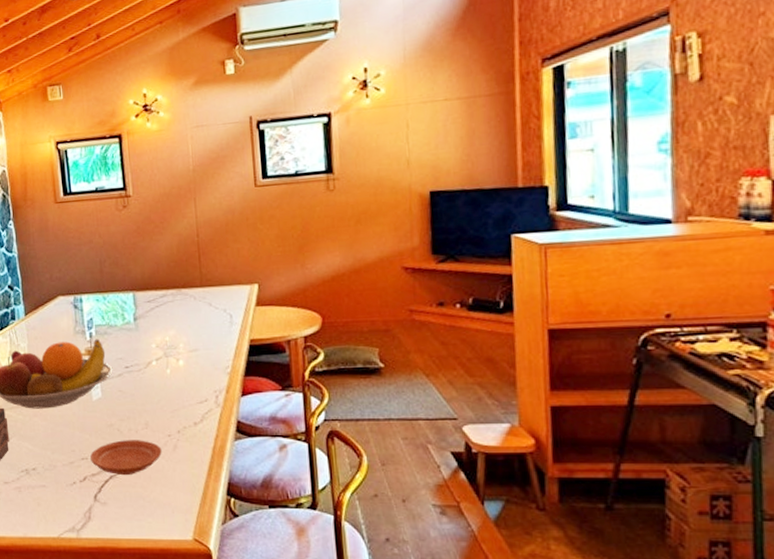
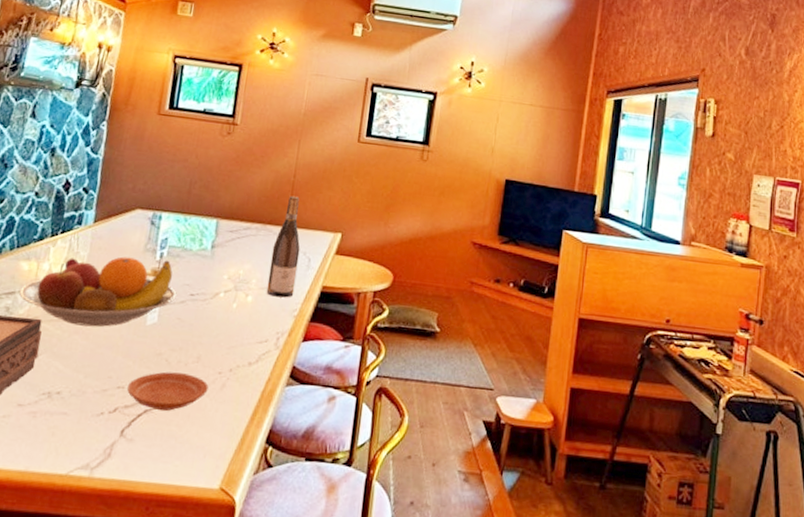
wine bottle: none [192,255,223,357] -> present [266,195,301,298]

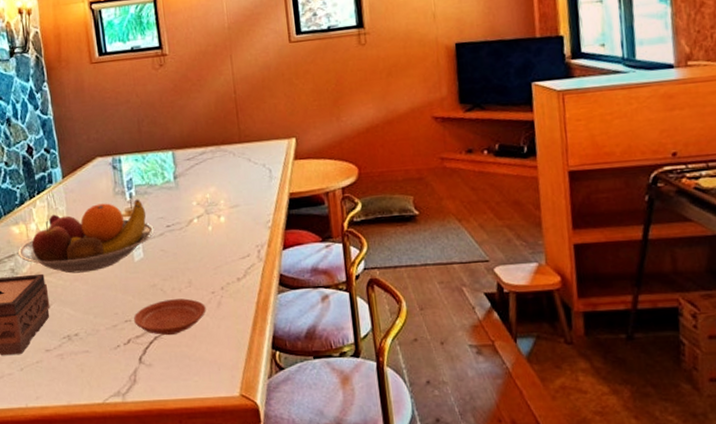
wine bottle: present [266,195,301,298] -> none [231,111,263,213]

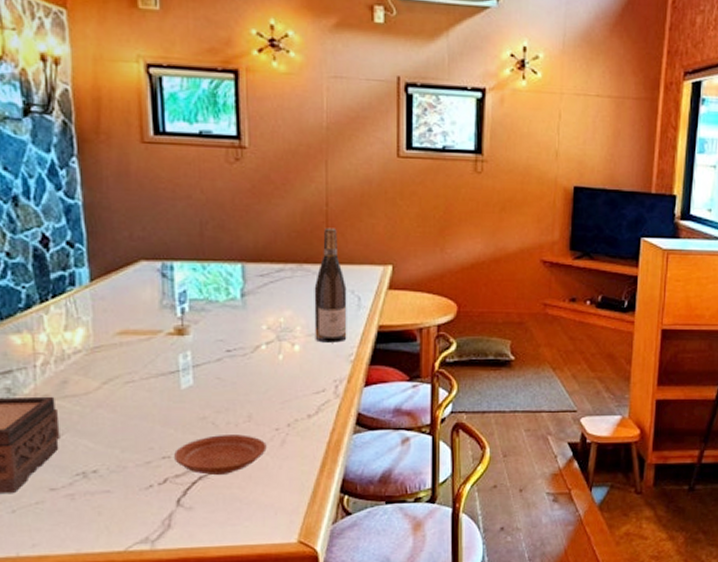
fruit bowl: present [18,199,155,274] -> none [18,316,210,398]
wine bottle: none [231,111,263,213] -> present [314,227,347,343]

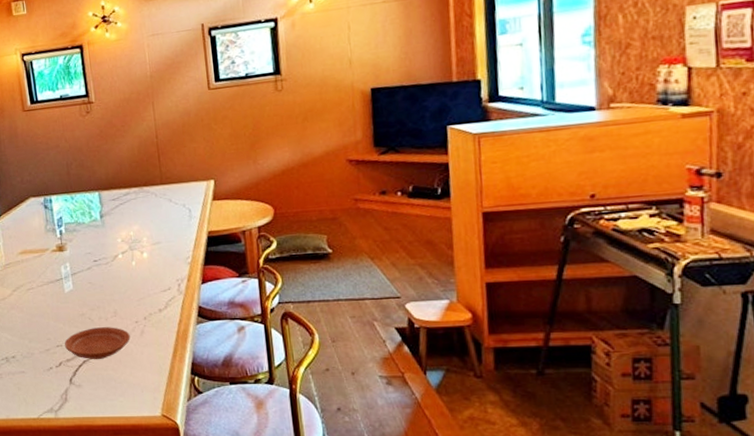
wine bottle: present [314,227,347,343] -> none [153,155,183,249]

